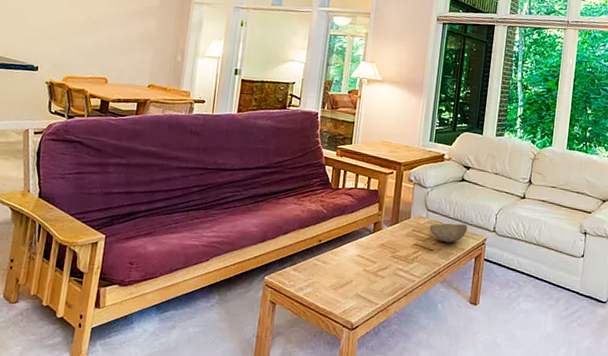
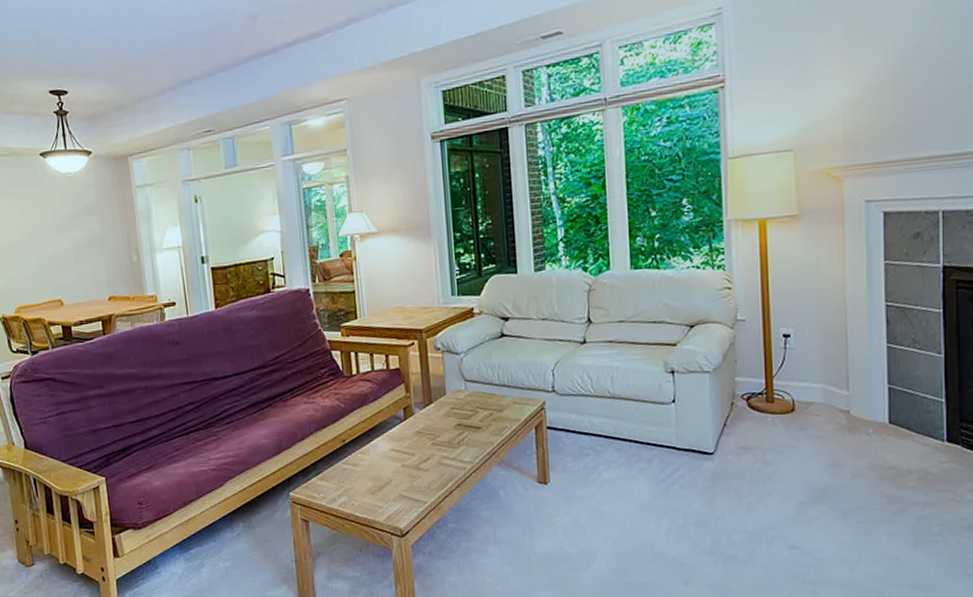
bowl: present [429,223,468,243] -> none [471,388,520,416]

